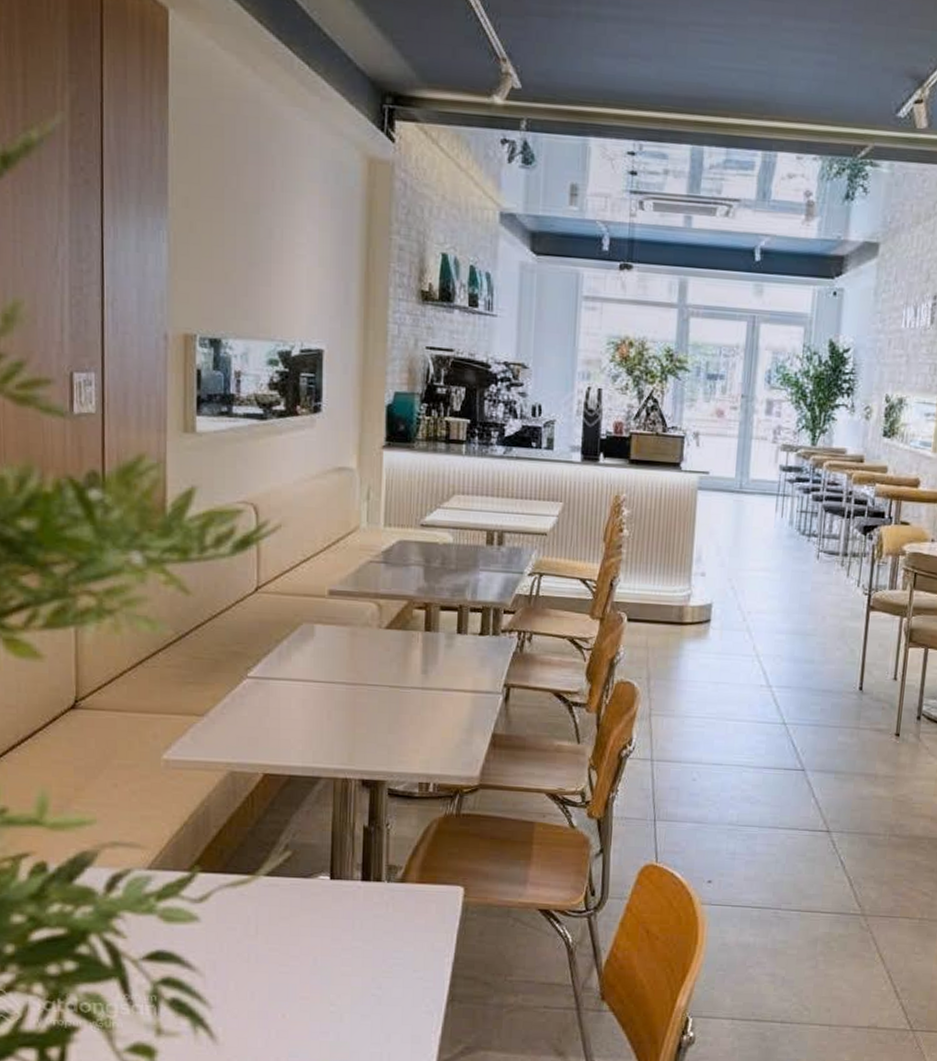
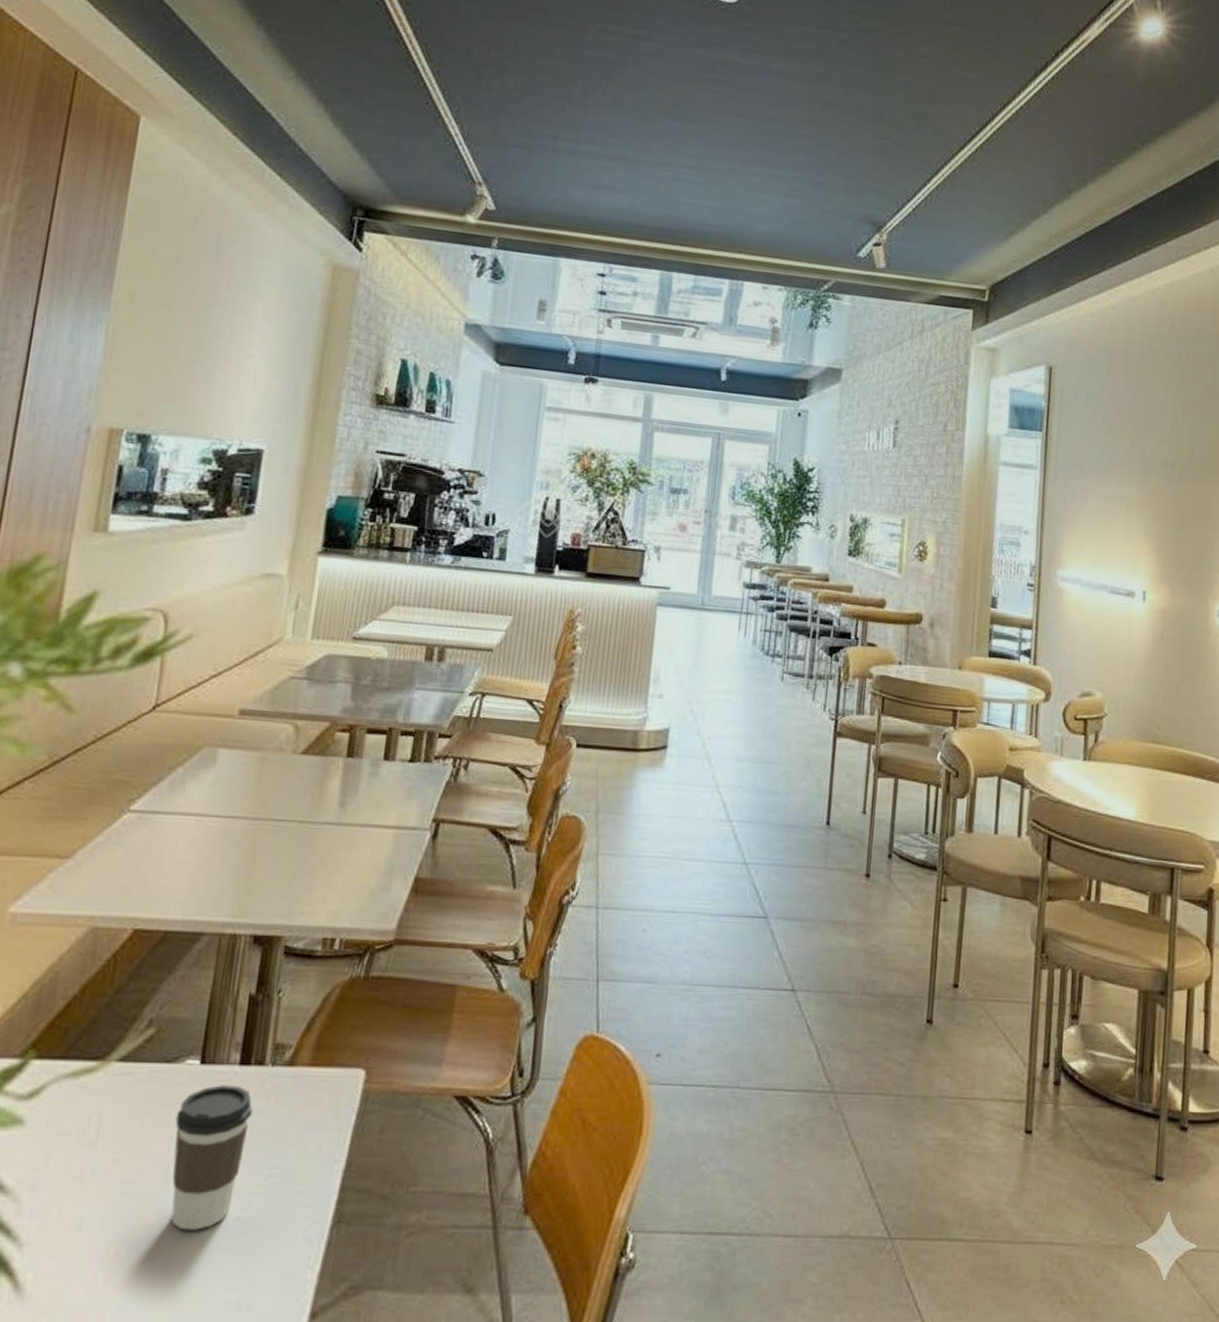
coffee cup: none [316,896,376,1002] -> present [171,1085,253,1230]

